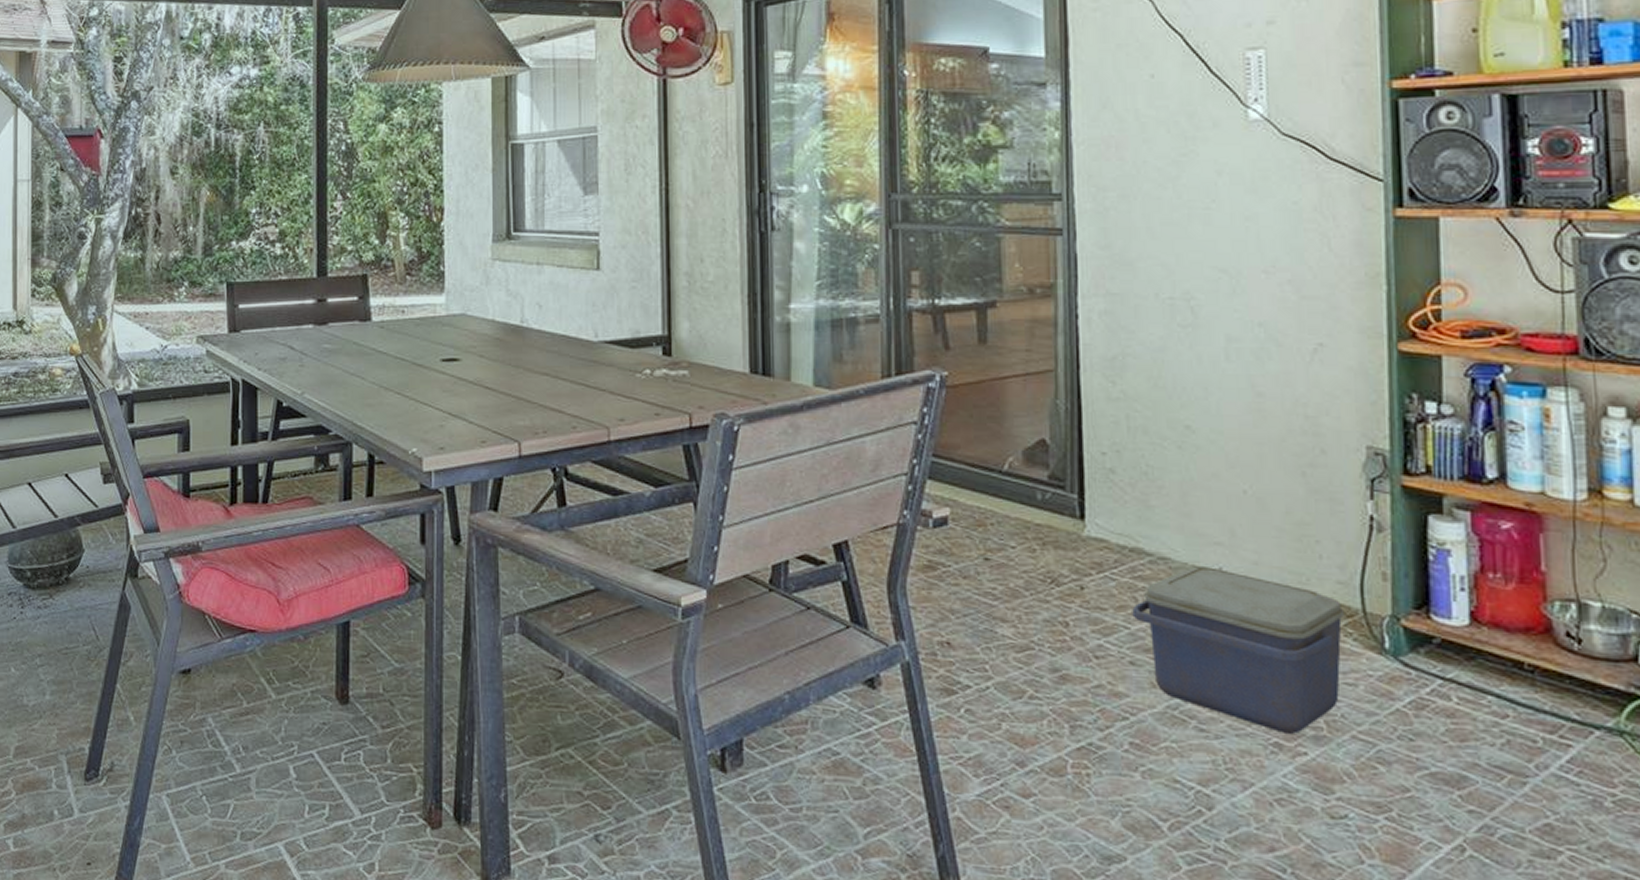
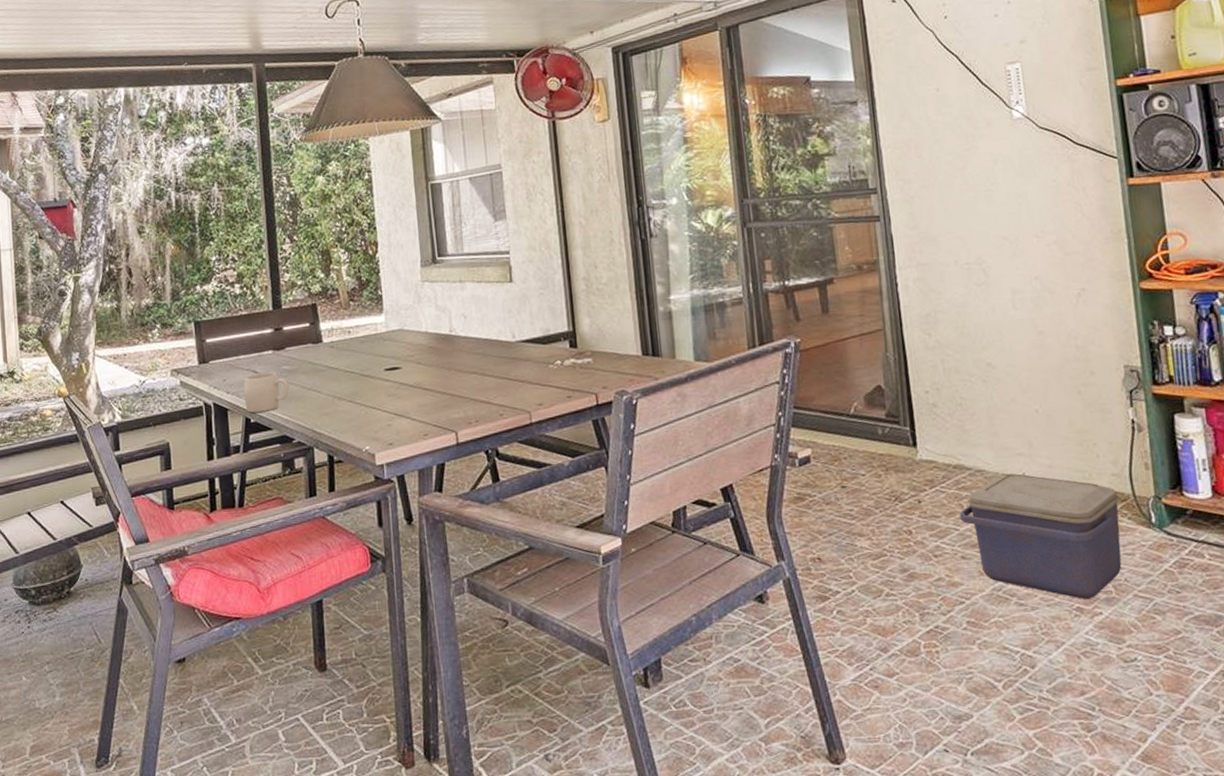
mug: none [277,350,330,395] -> present [243,372,290,413]

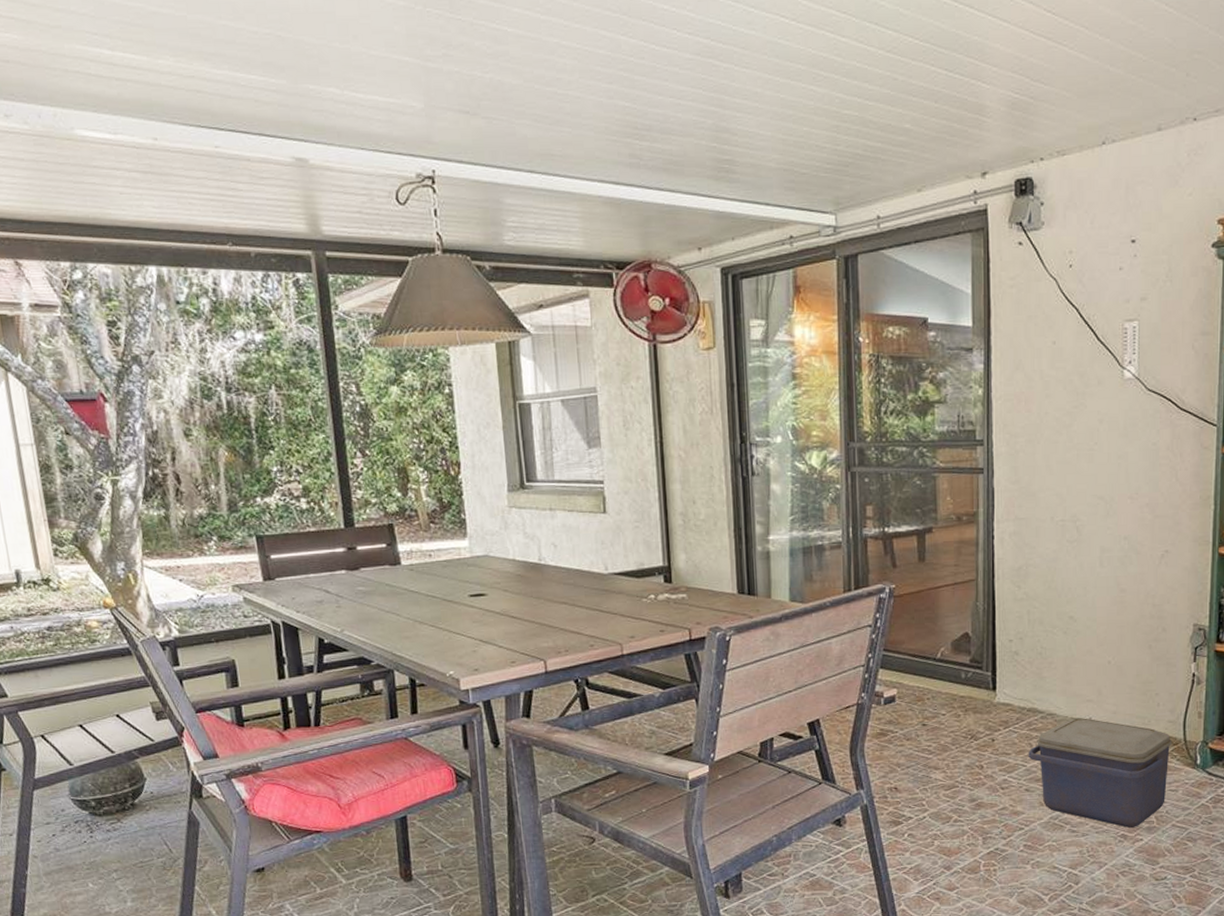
mug: present [243,372,290,413] -> none [314,593,366,633]

